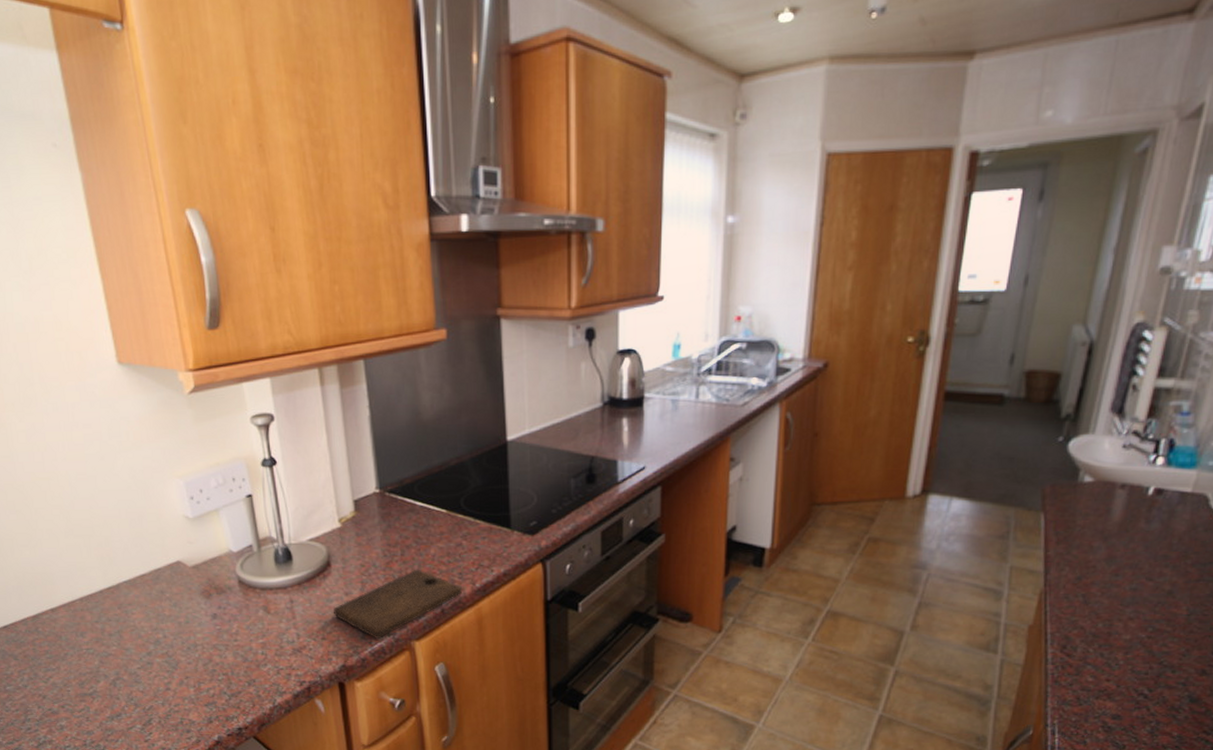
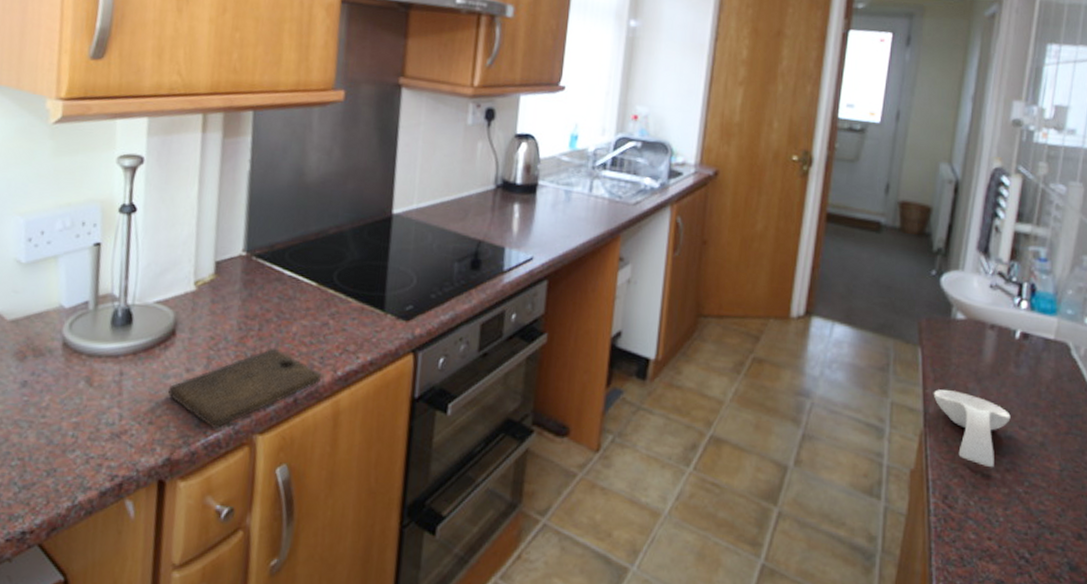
spoon rest: none [1055,551,1138,618] -> present [933,389,1011,468]

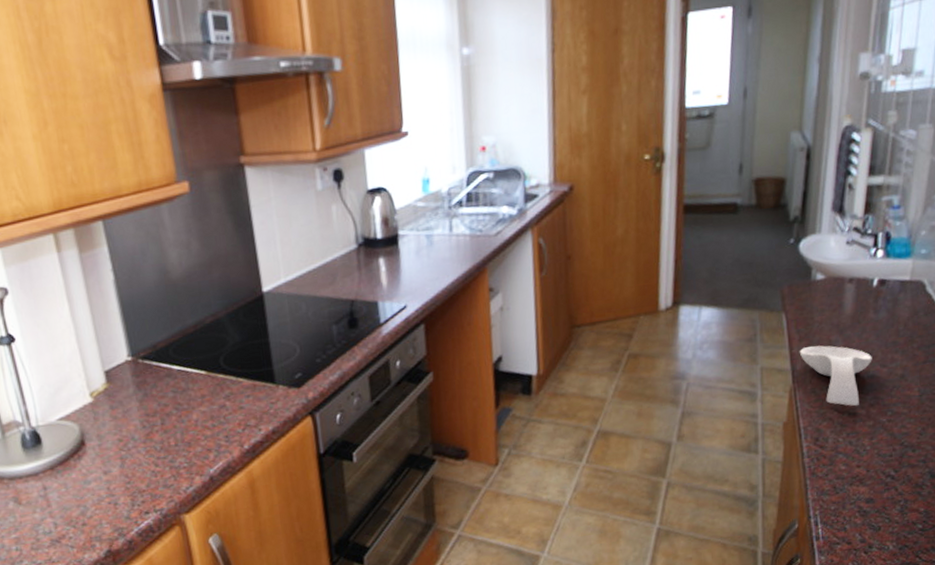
cutting board: present [168,348,321,428] -> none [92,437,230,517]

